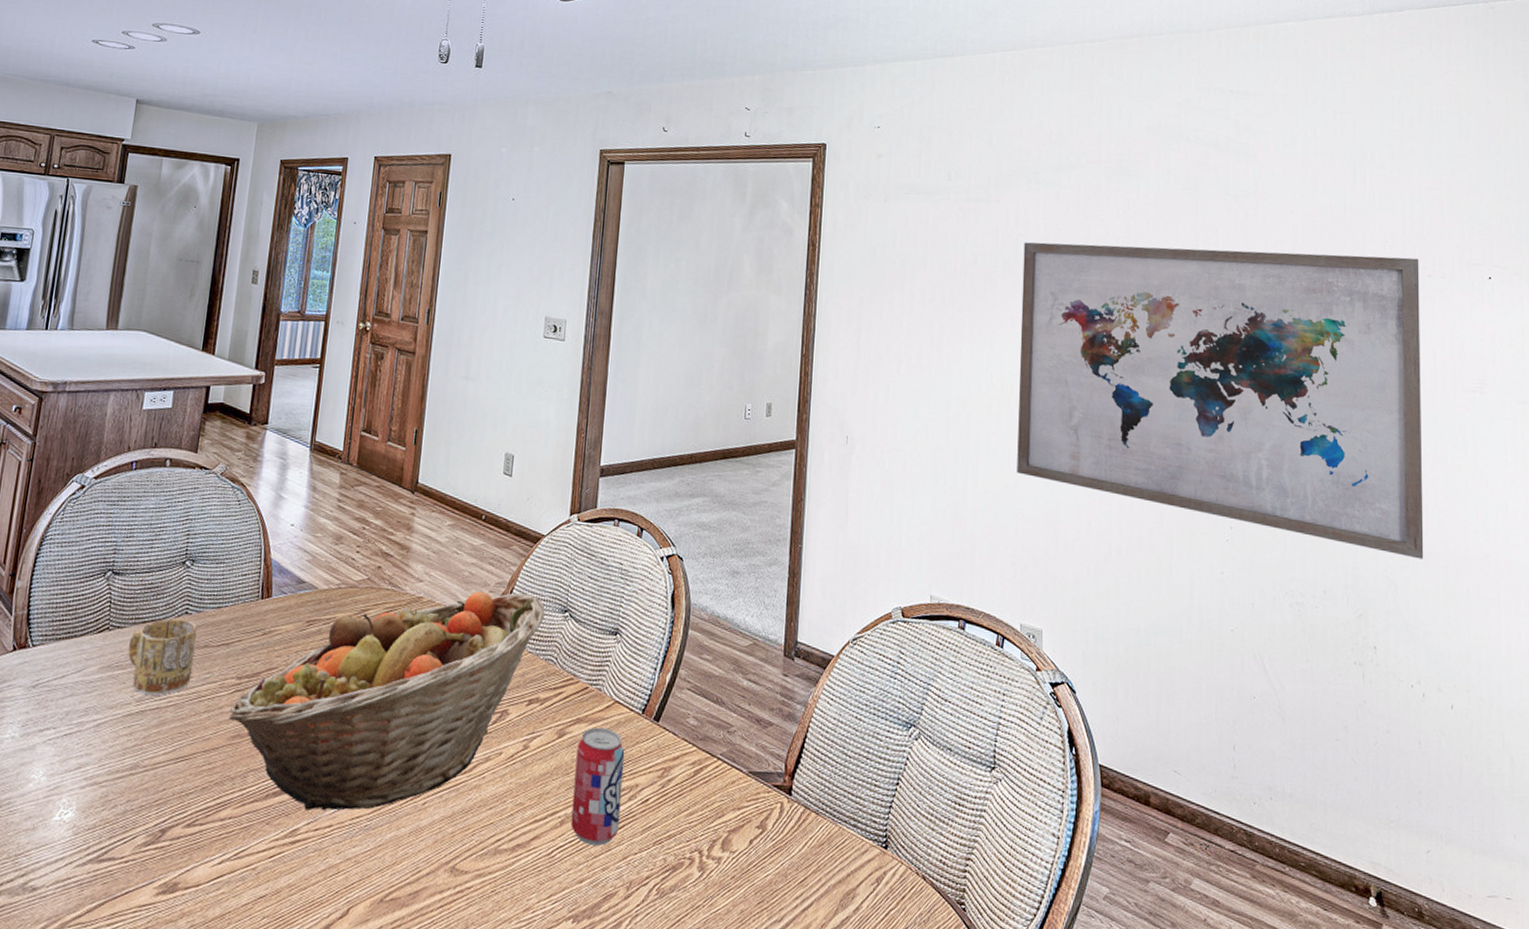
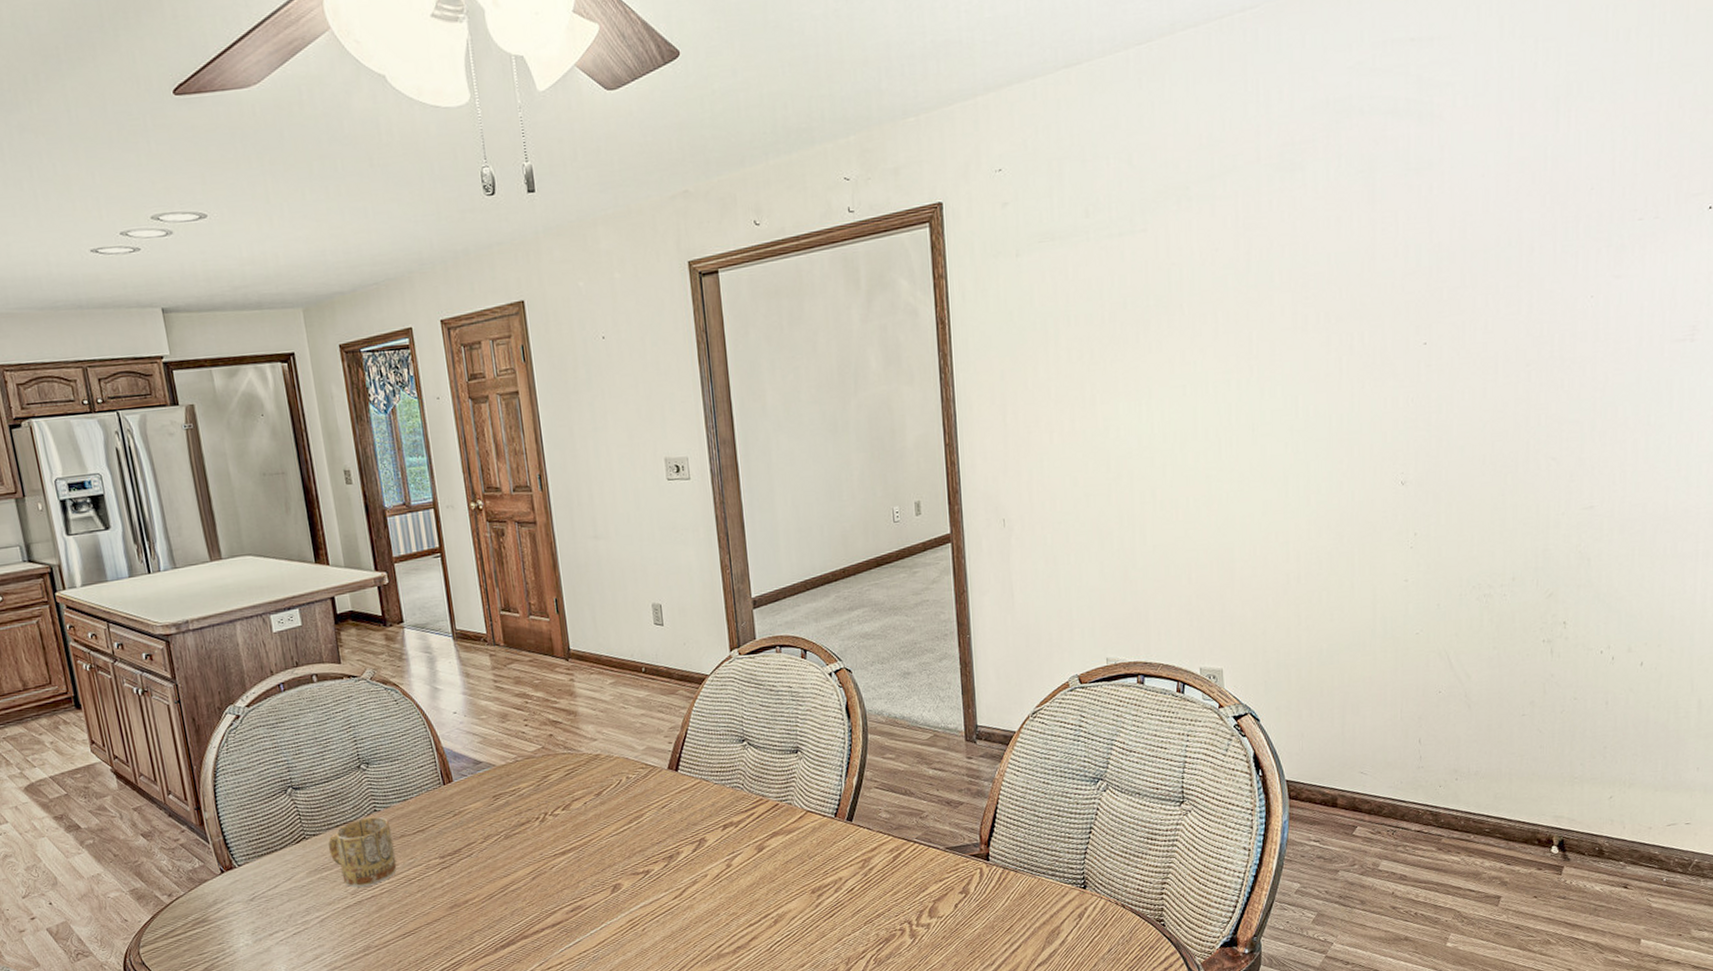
fruit basket: present [228,591,546,811] -> none [442,732,724,954]
beverage can: present [570,727,625,846] -> none [777,835,830,936]
wall art: present [1017,242,1424,559] -> none [1177,201,1630,528]

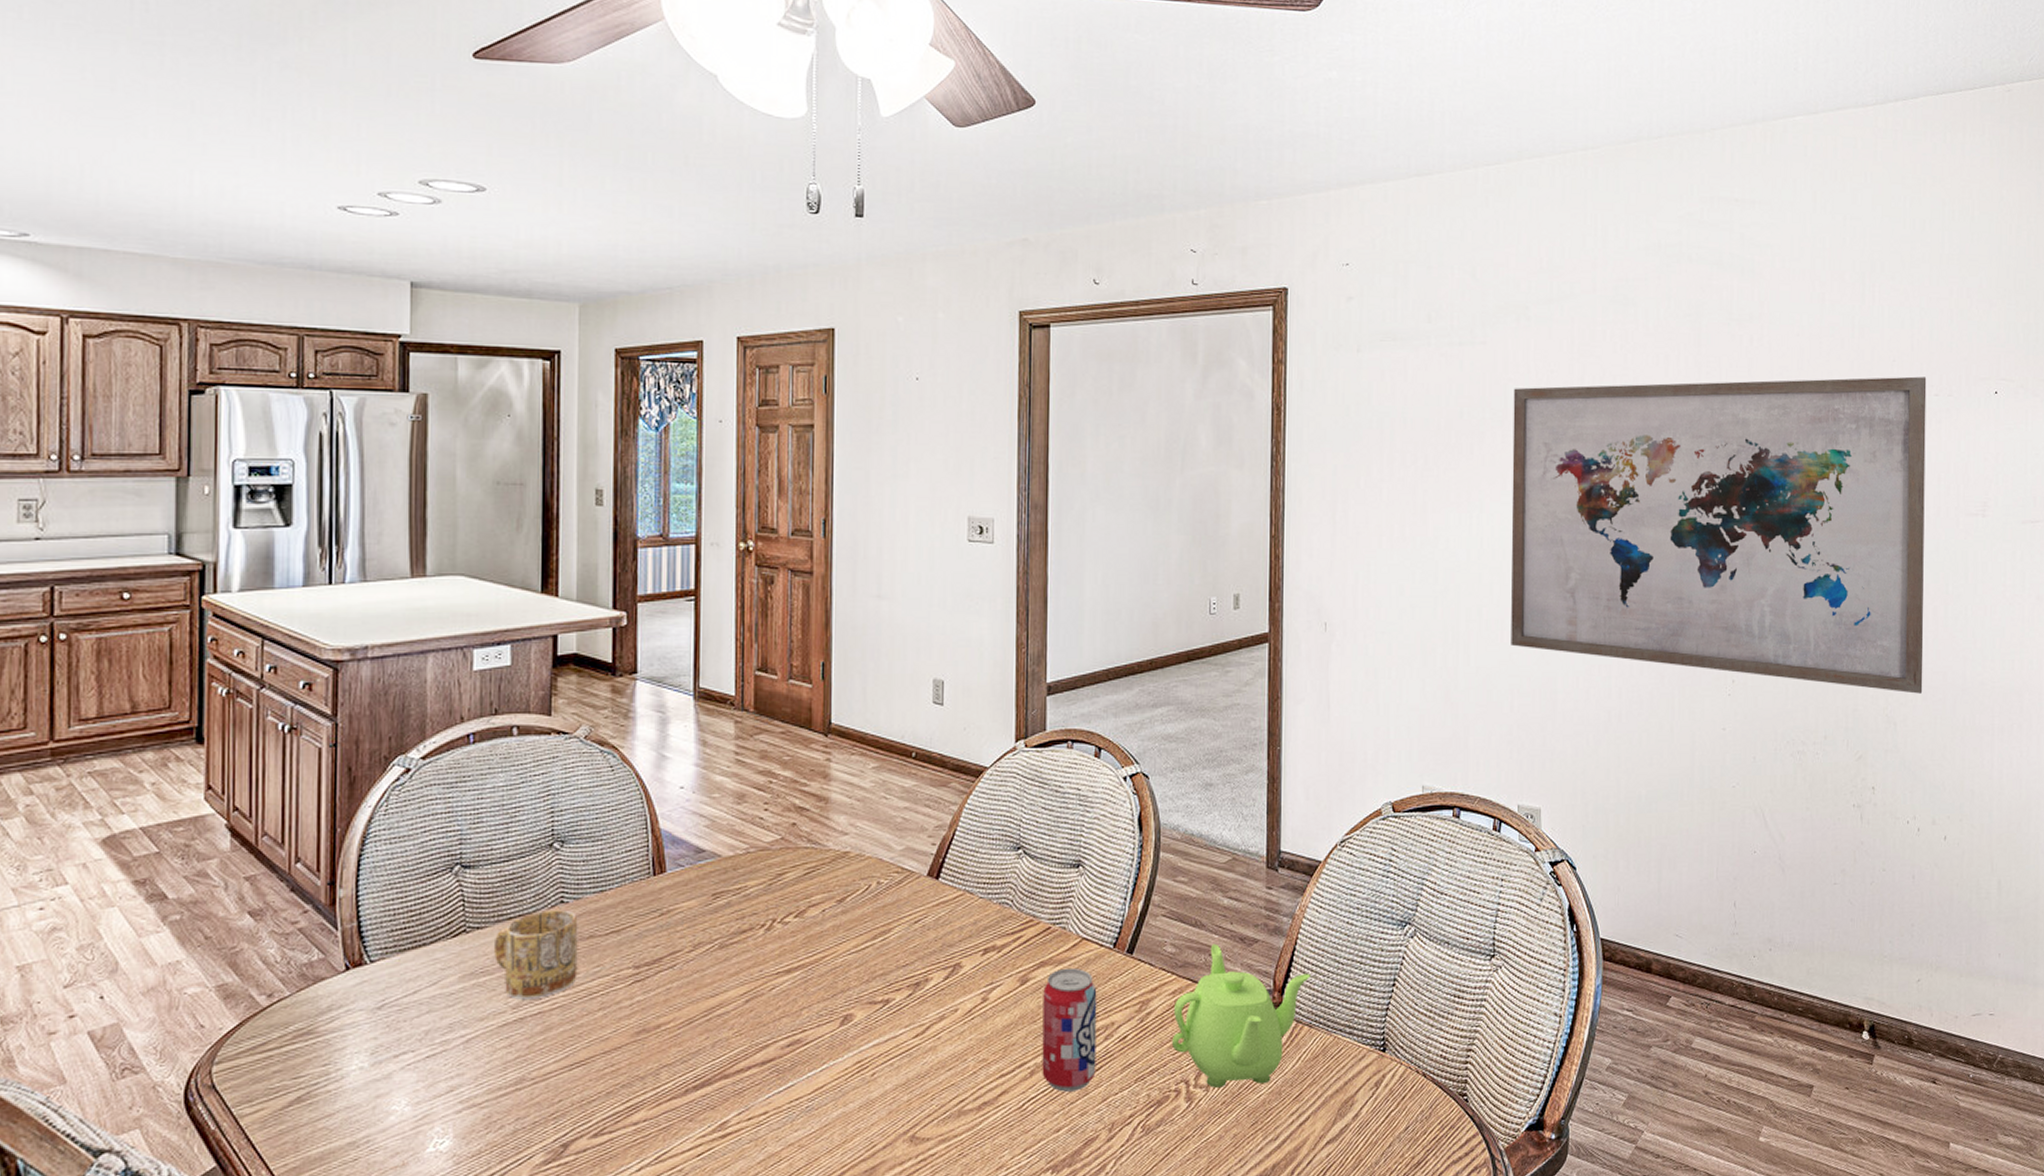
beverage can: none [777,835,830,936] -> present [1042,967,1097,1092]
teapot: none [893,808,1013,926] -> present [1172,943,1311,1088]
wall art: none [1177,201,1630,528] -> present [1511,376,1927,694]

